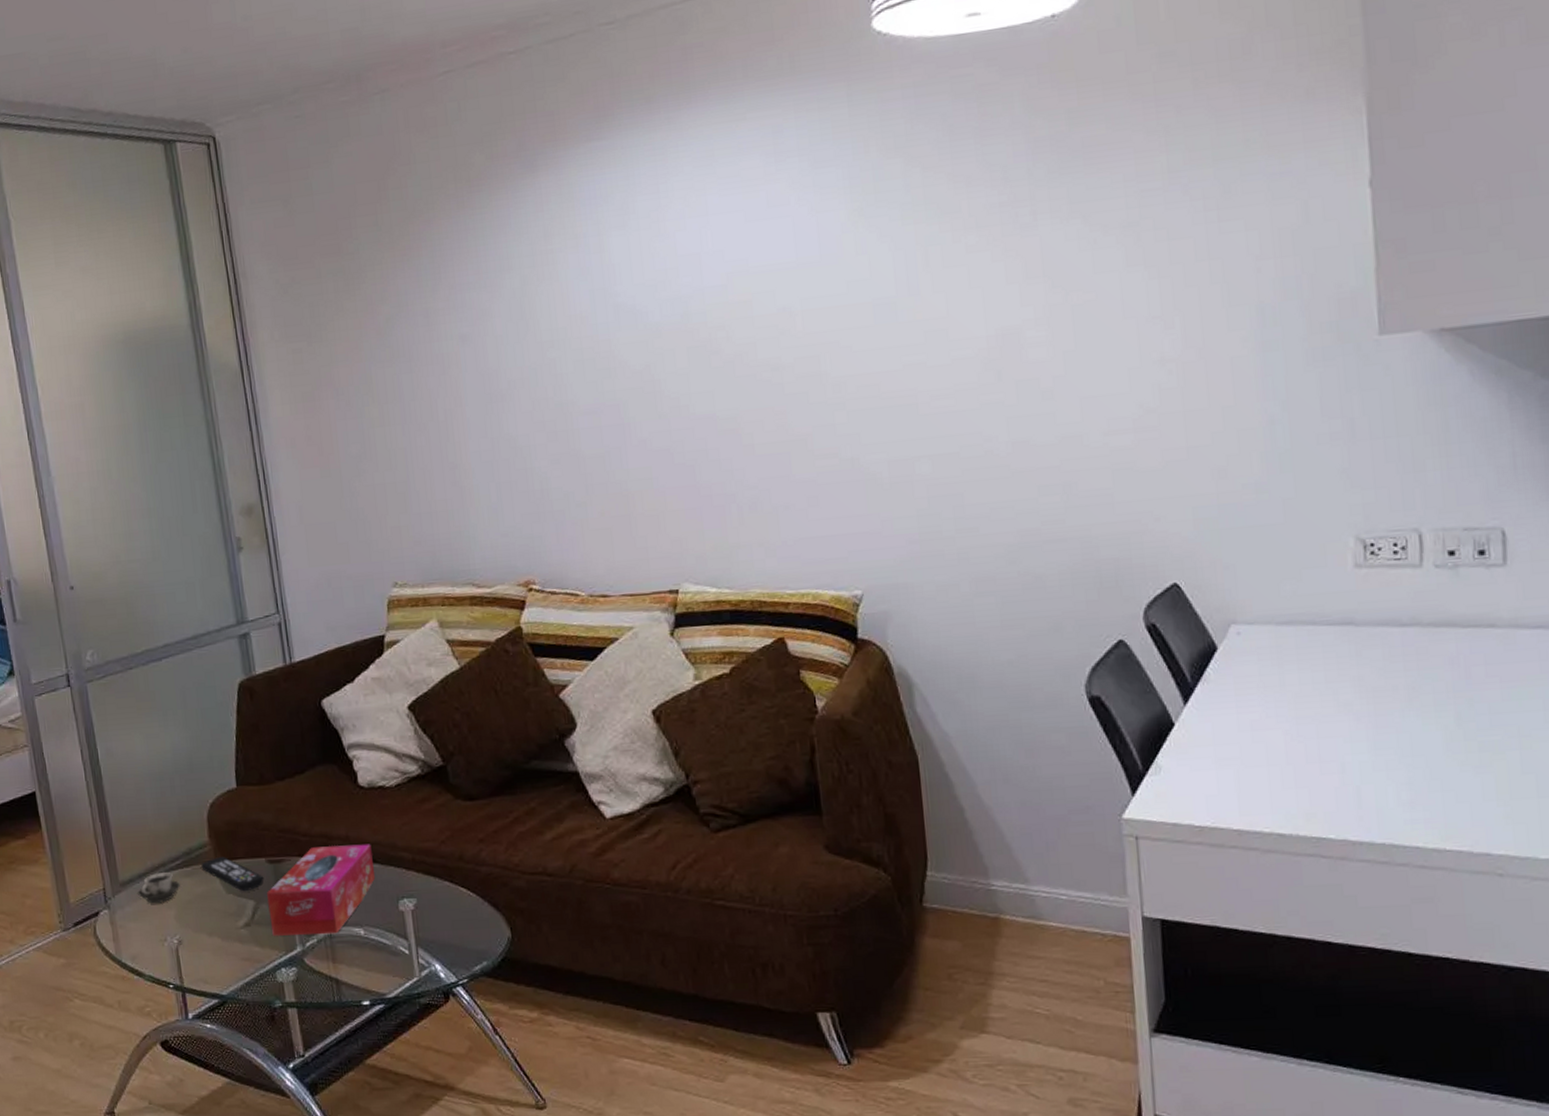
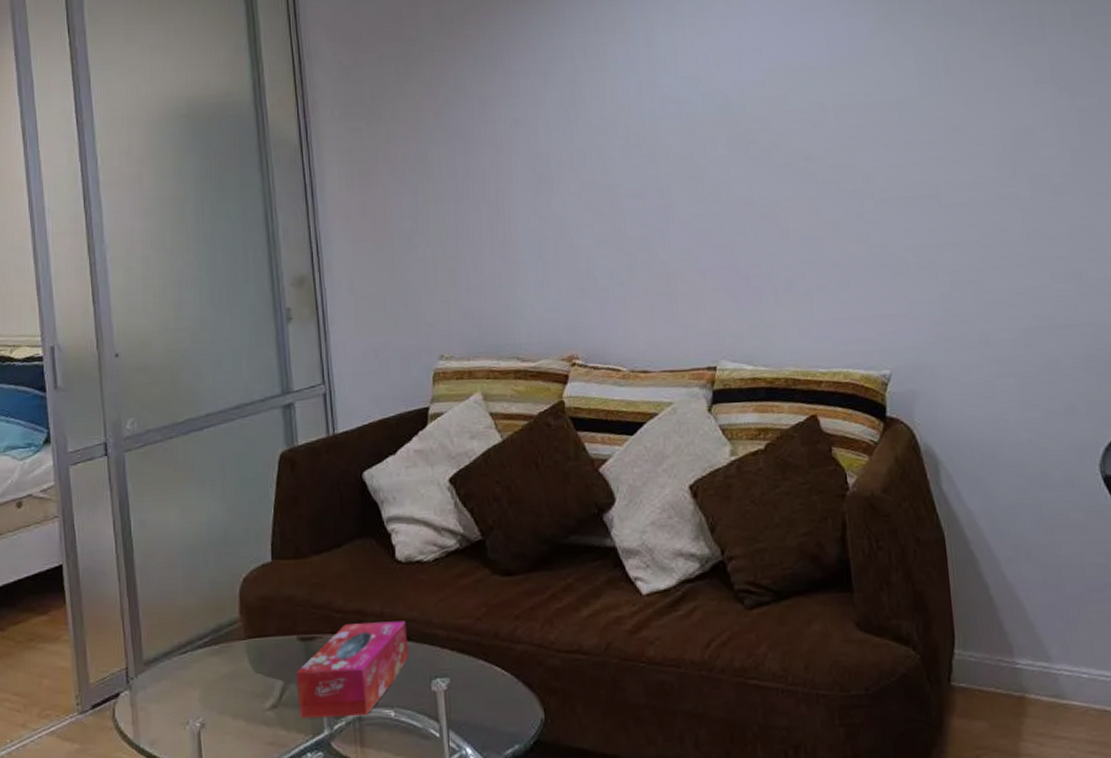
cup: present [138,872,180,904] -> none [162,650,207,684]
remote control: present [201,857,264,892] -> none [230,634,295,671]

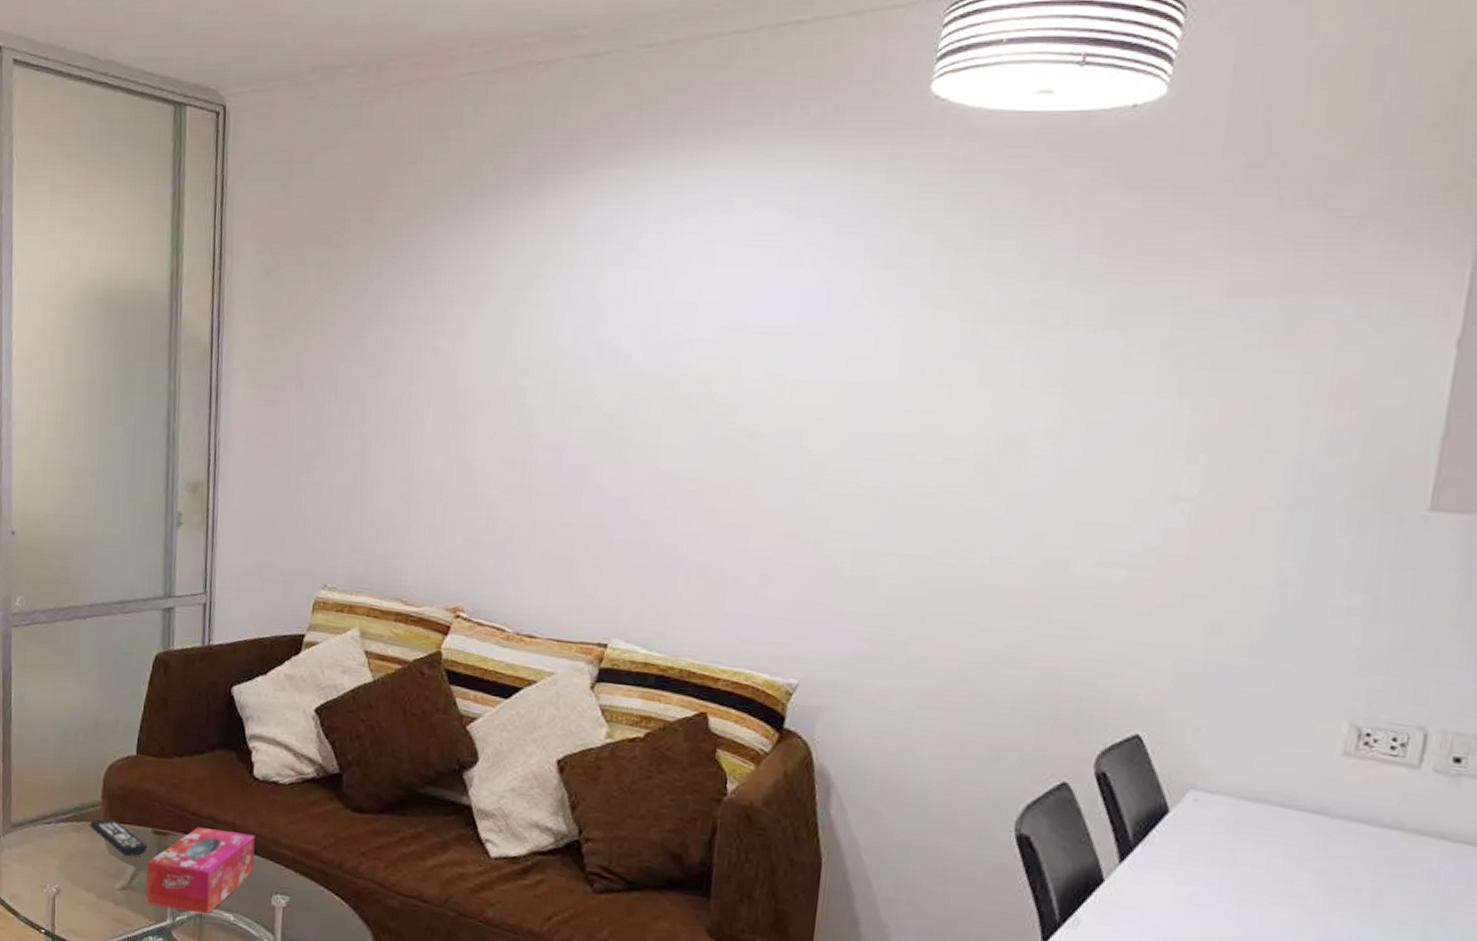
remote control: none [230,634,295,671] -> present [90,818,148,857]

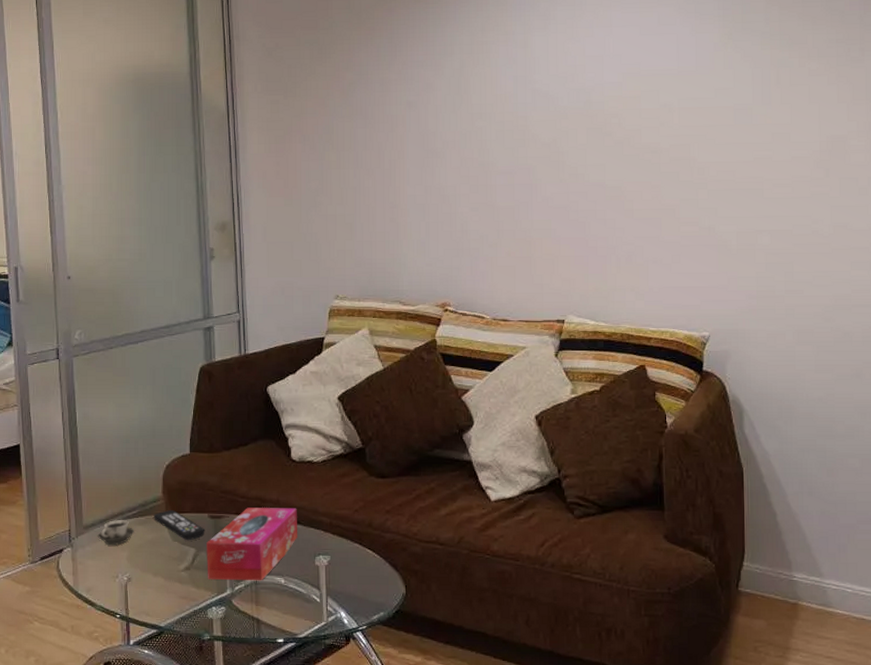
cup: none [27,821,67,851] -> present [98,520,134,546]

